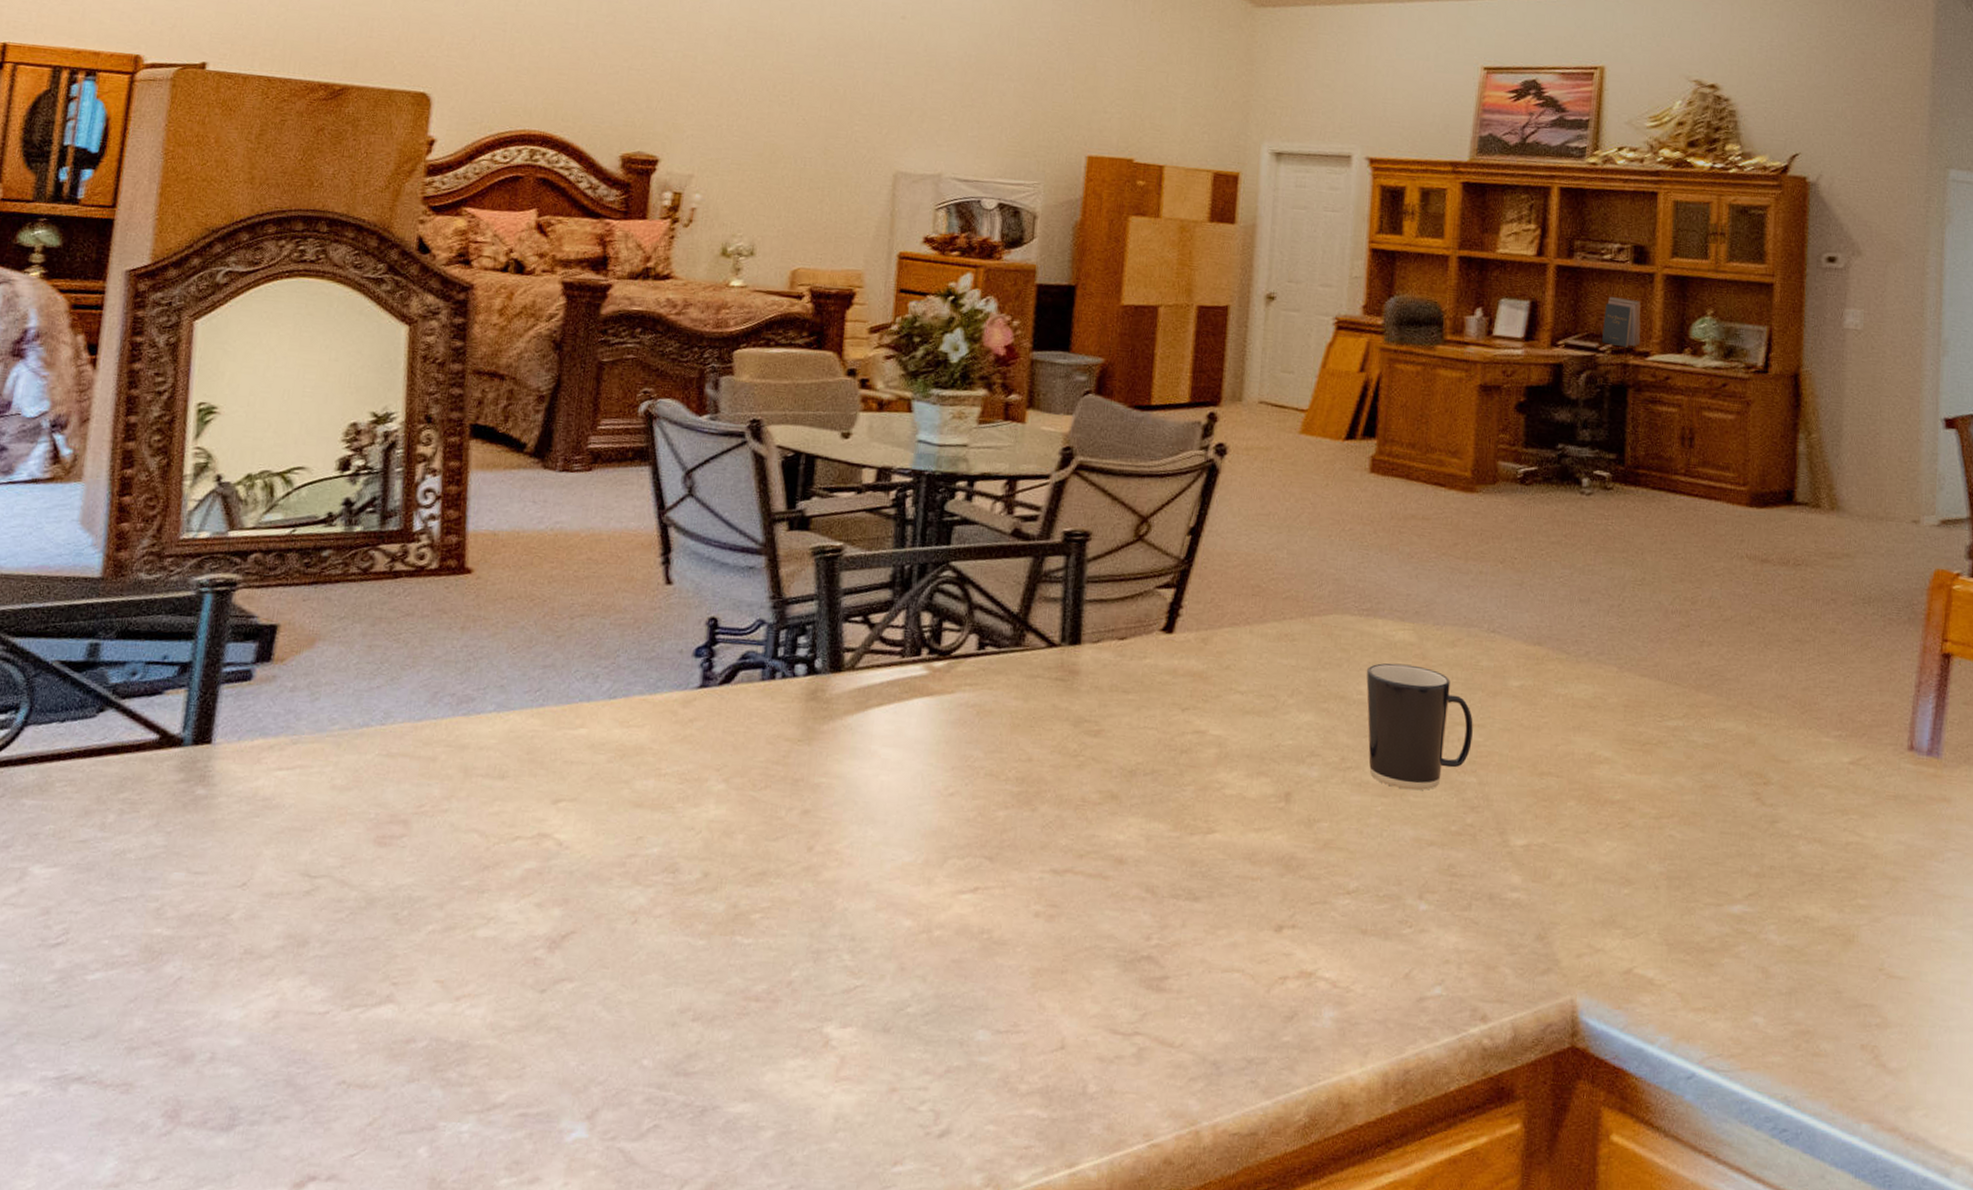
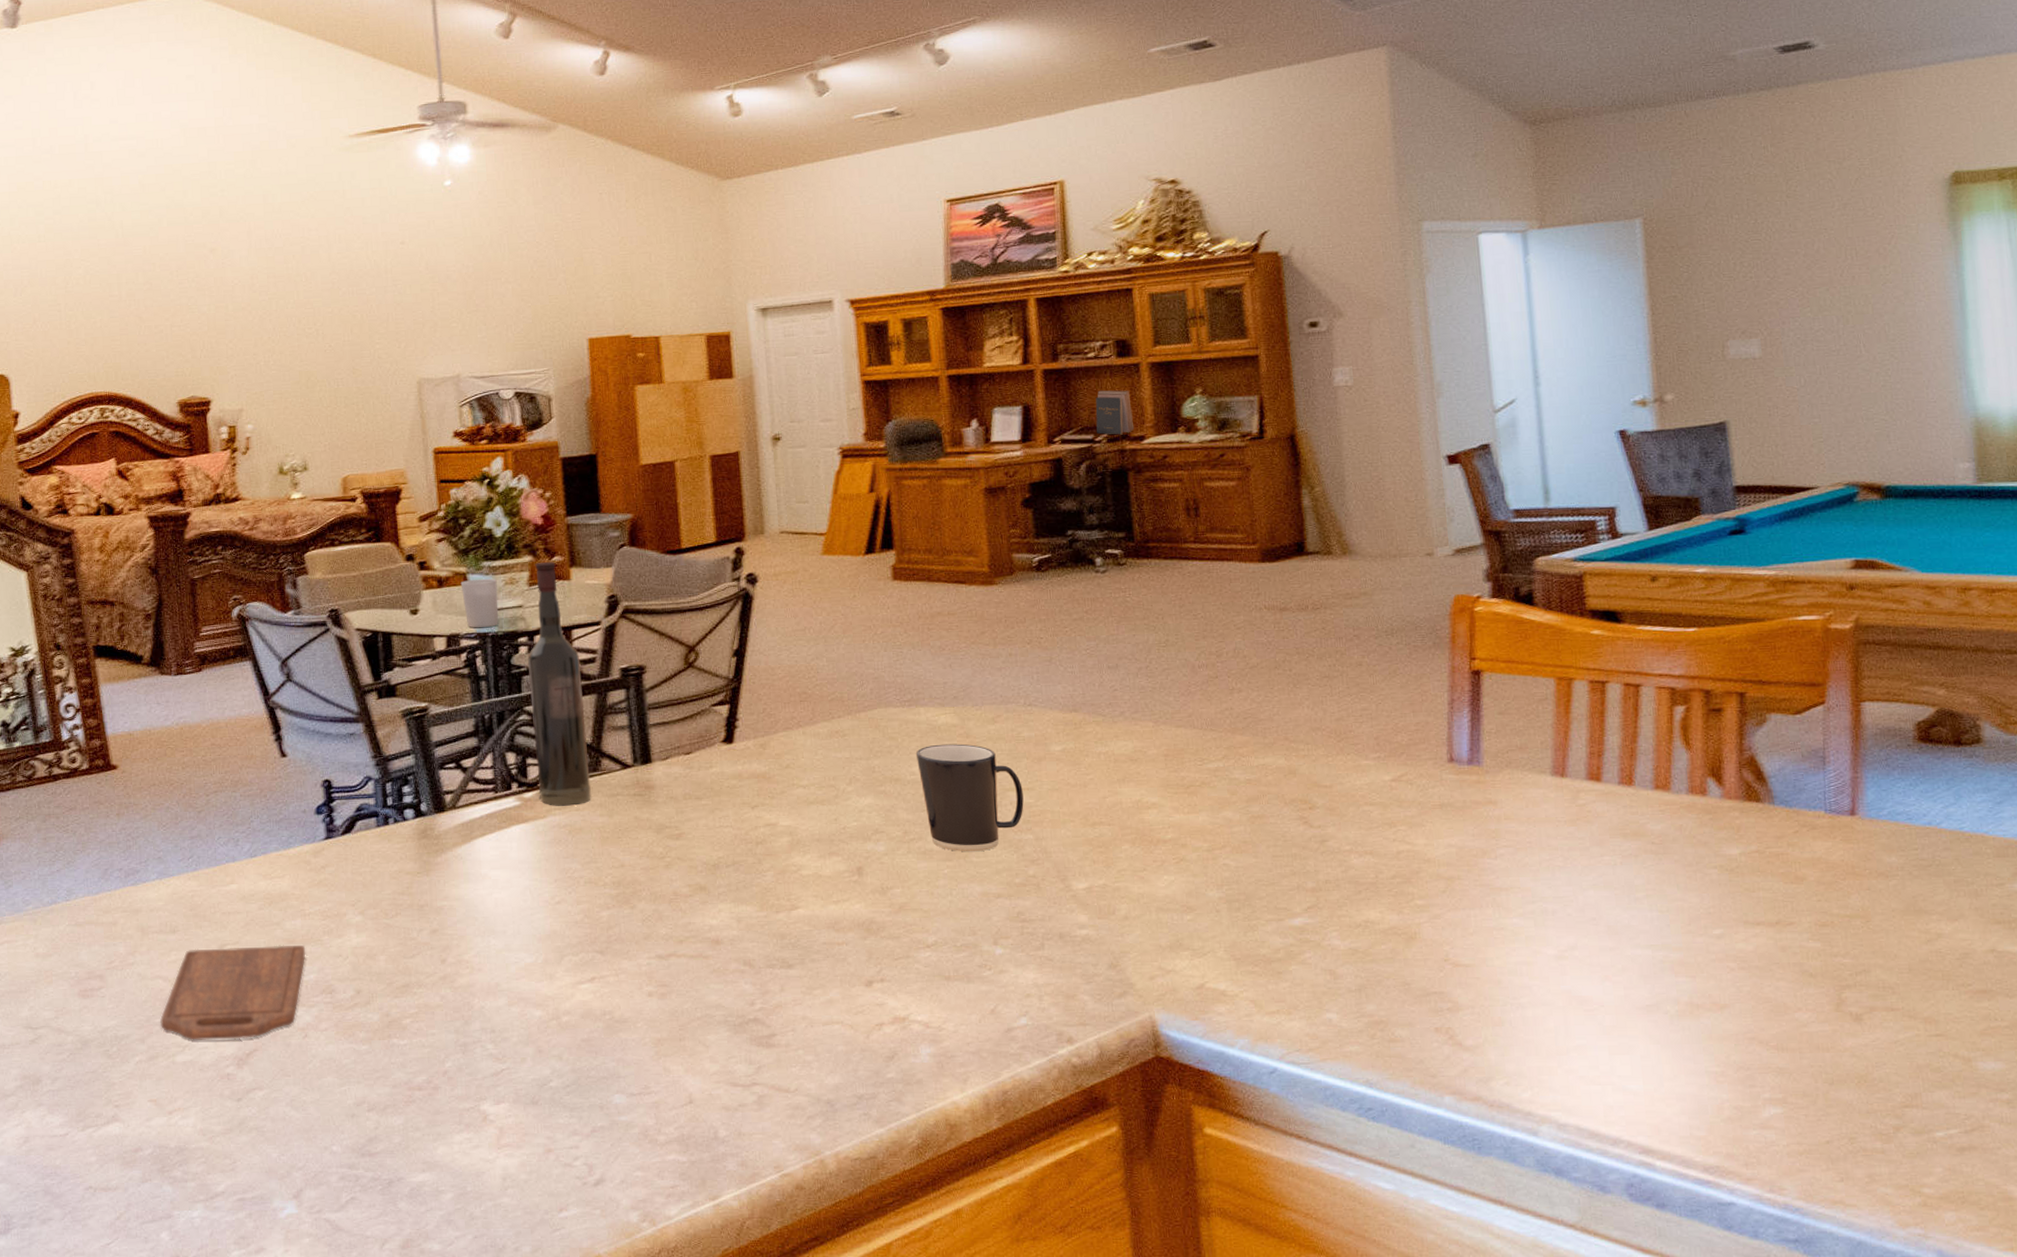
cutting board: none [466,801,654,917] -> present [160,944,306,1040]
candle holder: none [902,407,944,465] -> present [460,578,499,628]
wine bottle: none [951,398,1021,683] -> present [527,562,591,806]

